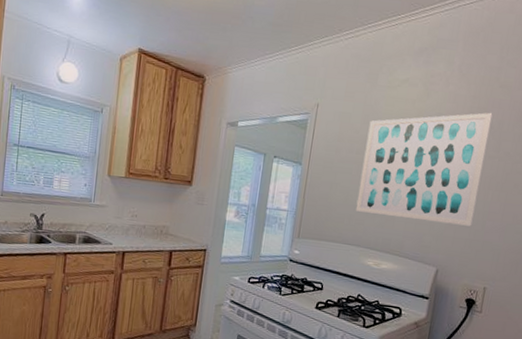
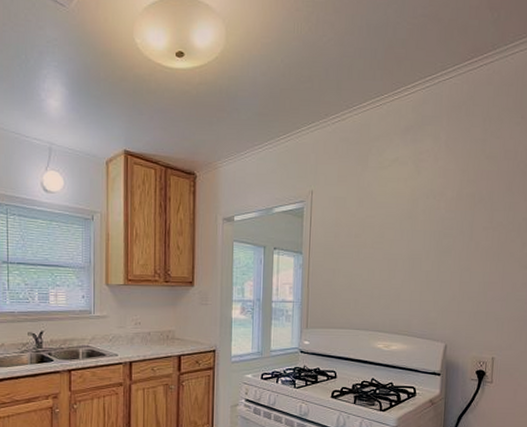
wall art: present [355,112,493,226] -> none [360,184,482,299]

